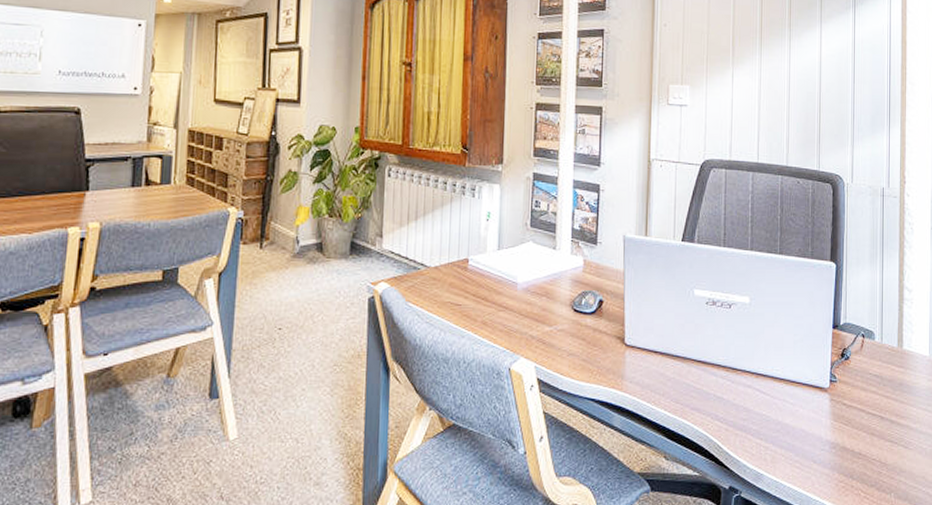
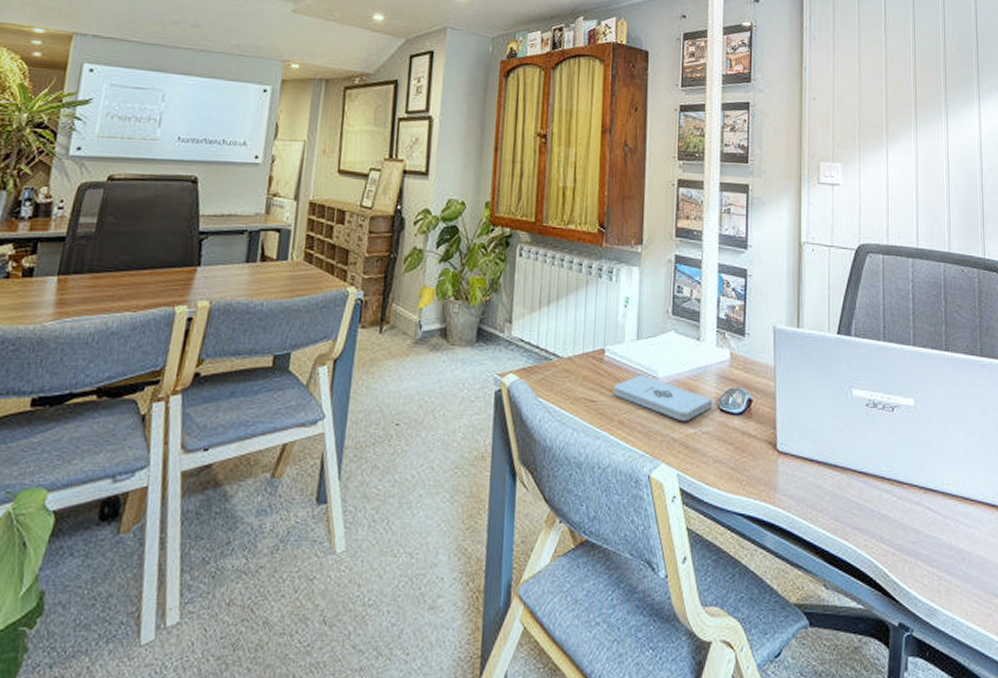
notepad: none [477,280,567,321] -> present [614,374,712,422]

